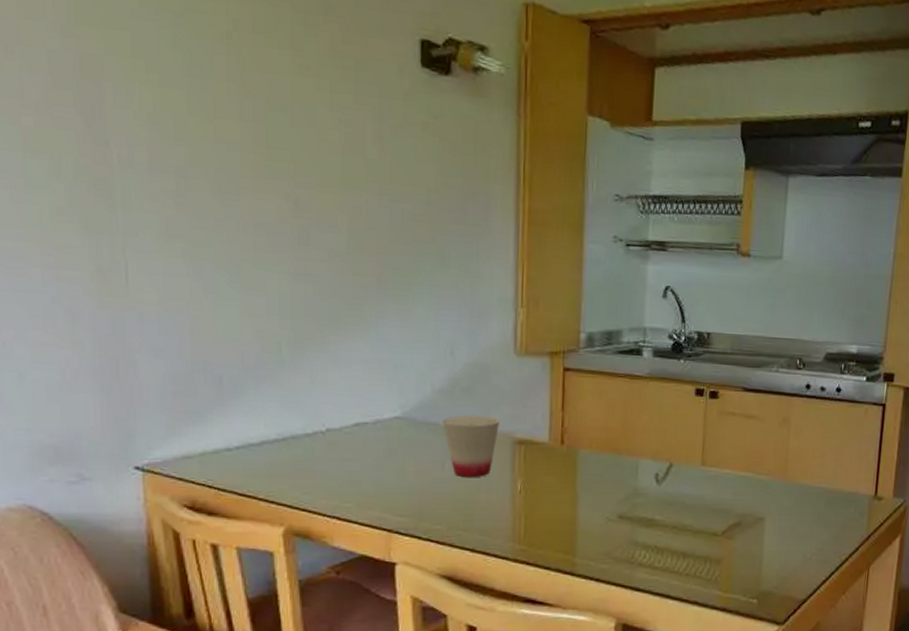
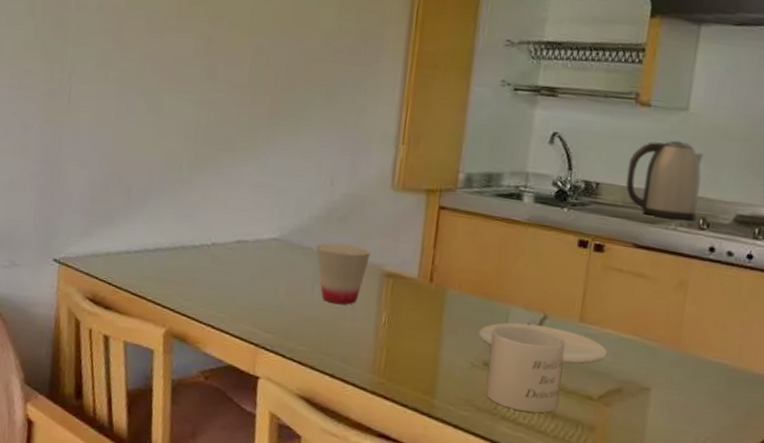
plate: none [612,473,728,507] -> present [479,322,608,365]
mug: none [622,476,691,555] -> present [485,324,566,413]
kettle: none [733,288,797,362] -> present [626,140,703,221]

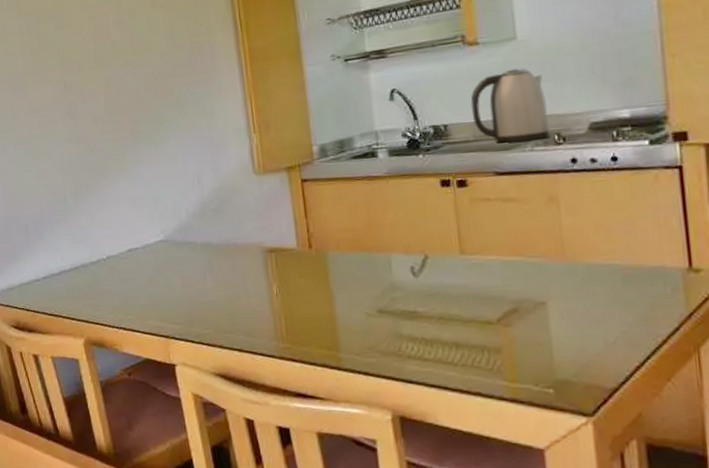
cup: present [316,243,372,305] -> none [198,230,250,286]
plate: present [479,322,608,365] -> none [366,265,496,297]
mug: present [485,324,566,413] -> none [378,268,460,348]

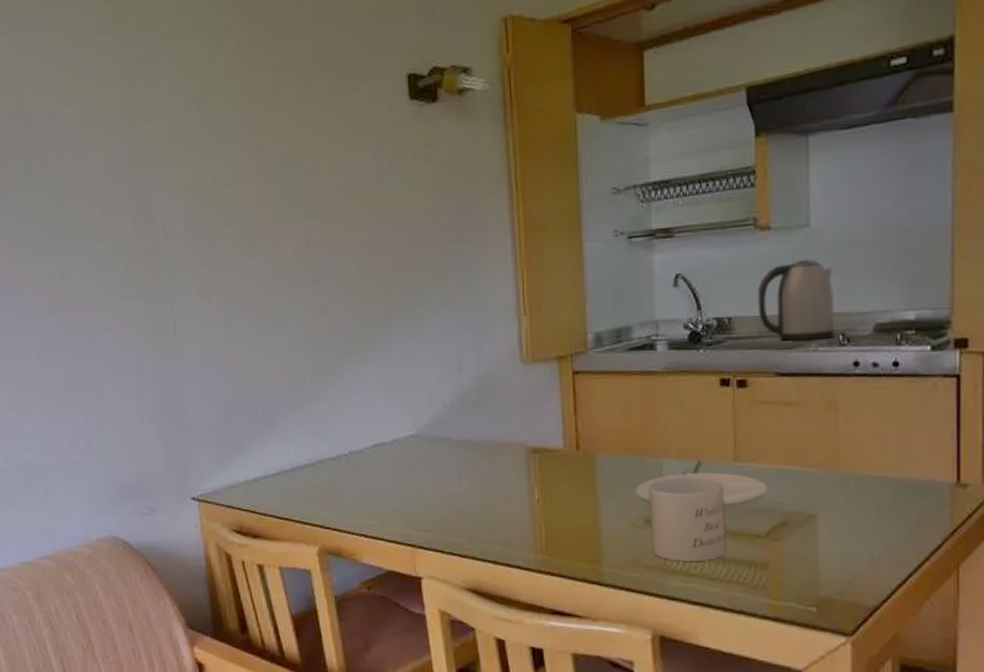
plate: none [366,265,496,297] -> present [635,472,768,507]
mug: none [378,268,460,348] -> present [648,476,728,562]

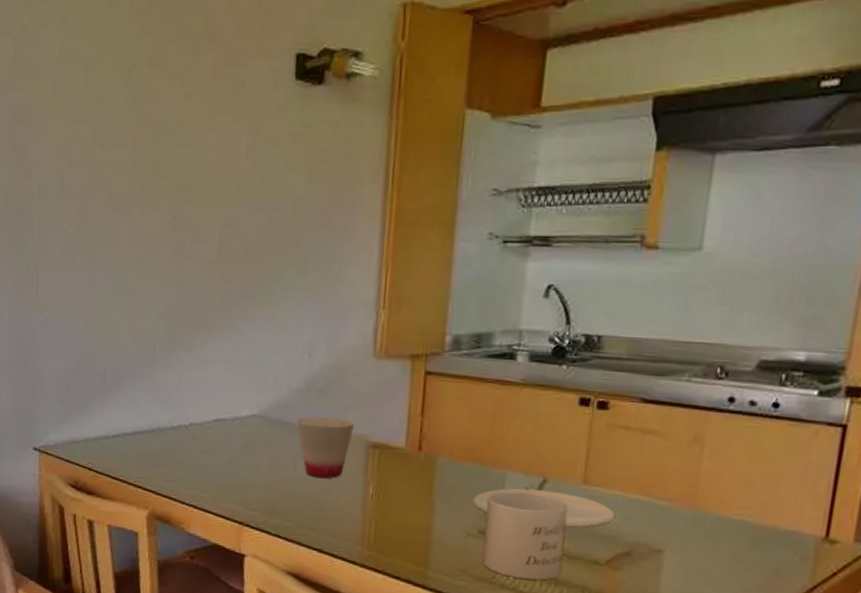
cup: none [455,426,513,489] -> present [296,416,355,478]
kettle: present [757,259,835,342] -> none [631,284,720,370]

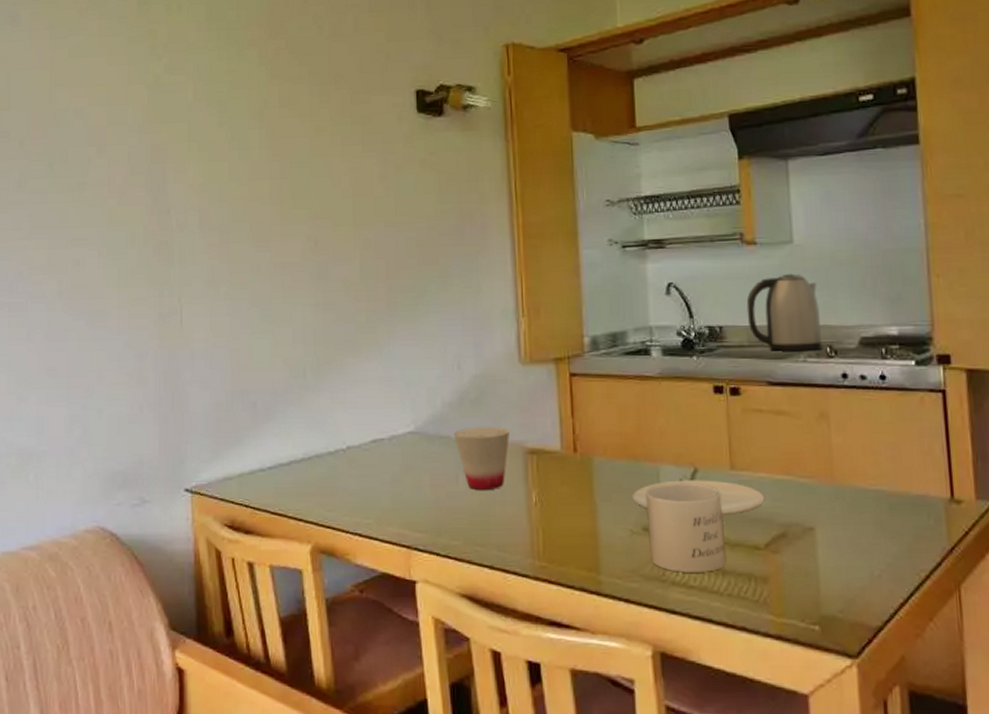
kettle: none [631,284,720,370] -> present [746,273,823,352]

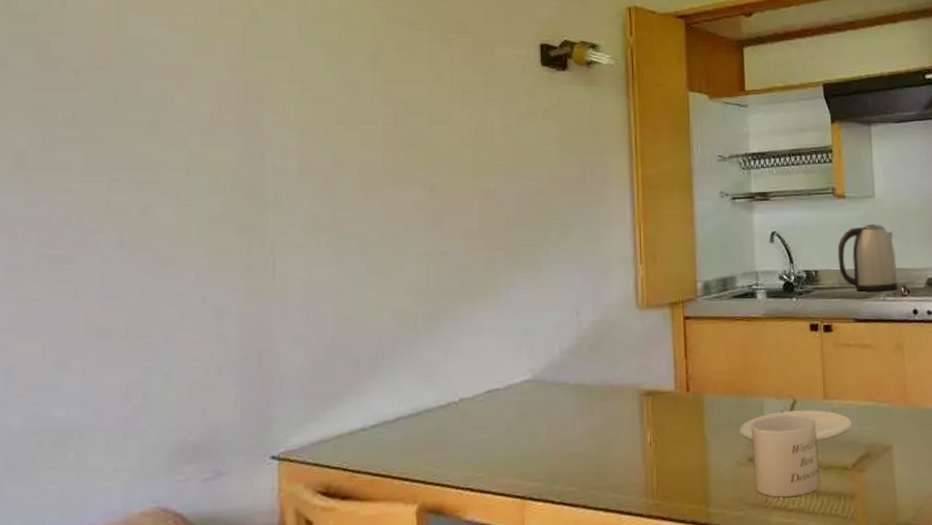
cup: present [453,426,511,490] -> none [571,370,627,434]

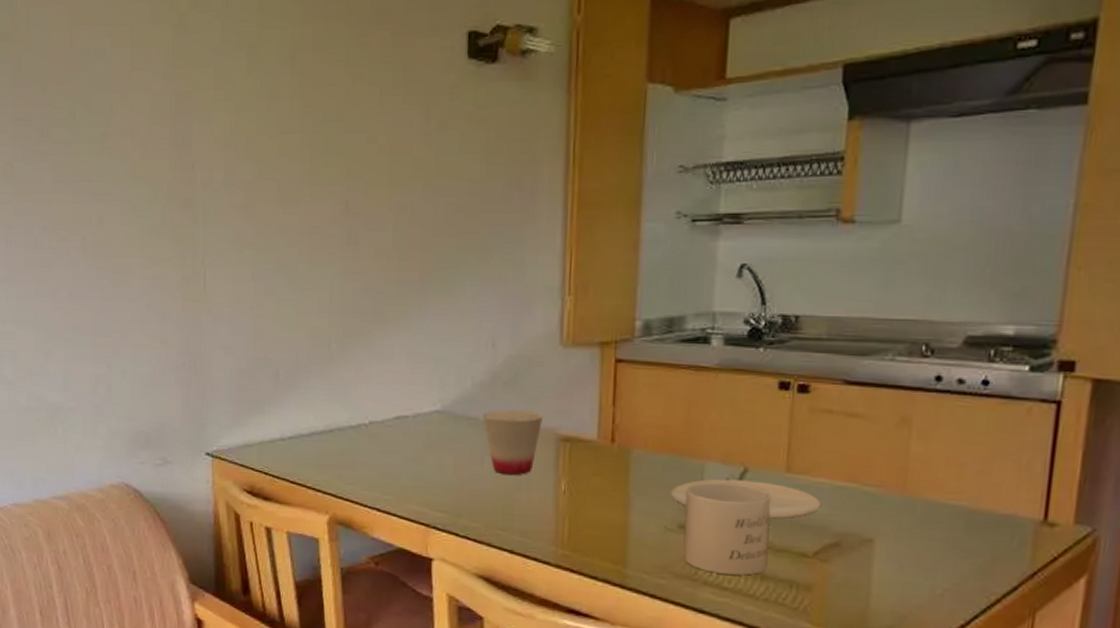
cup: none [571,370,627,434] -> present [482,409,544,475]
kettle: present [837,223,898,292] -> none [830,258,922,349]

